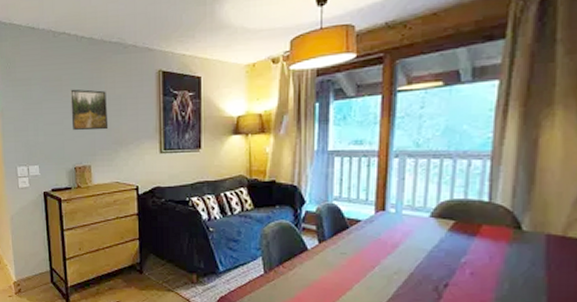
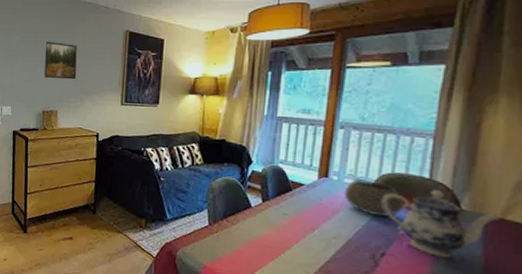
bowl: none [404,208,464,247] -> present [345,178,403,217]
teapot: none [441,213,563,282] -> present [381,190,502,258]

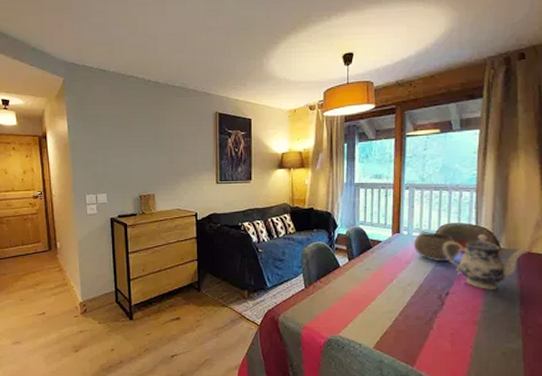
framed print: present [43,41,77,80] -> none [137,126,171,163]

